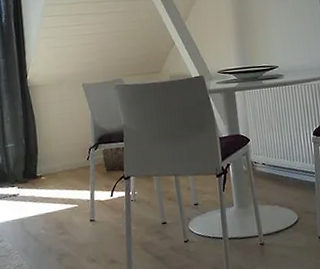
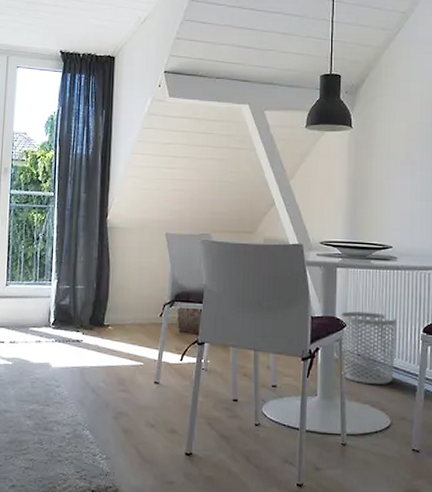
waste bin: none [243,125,295,188] -> present [340,311,396,385]

